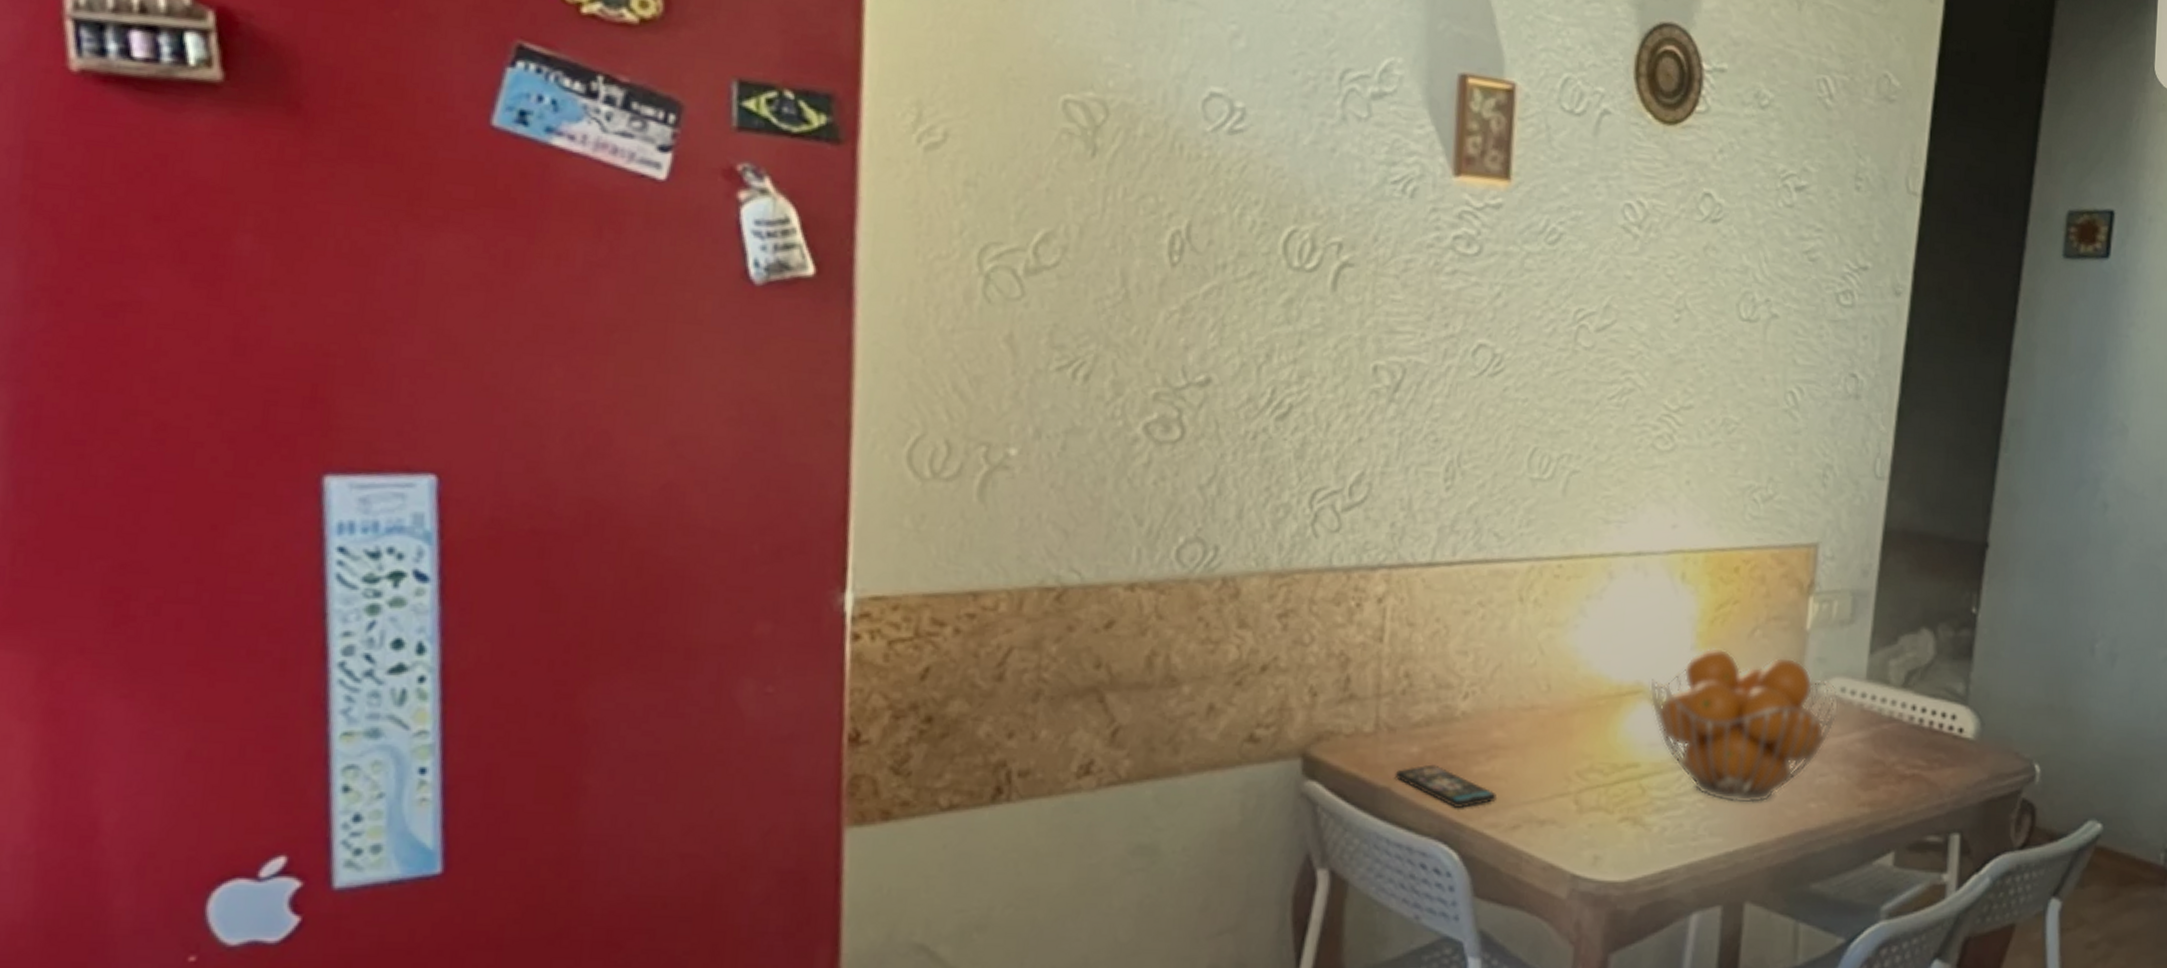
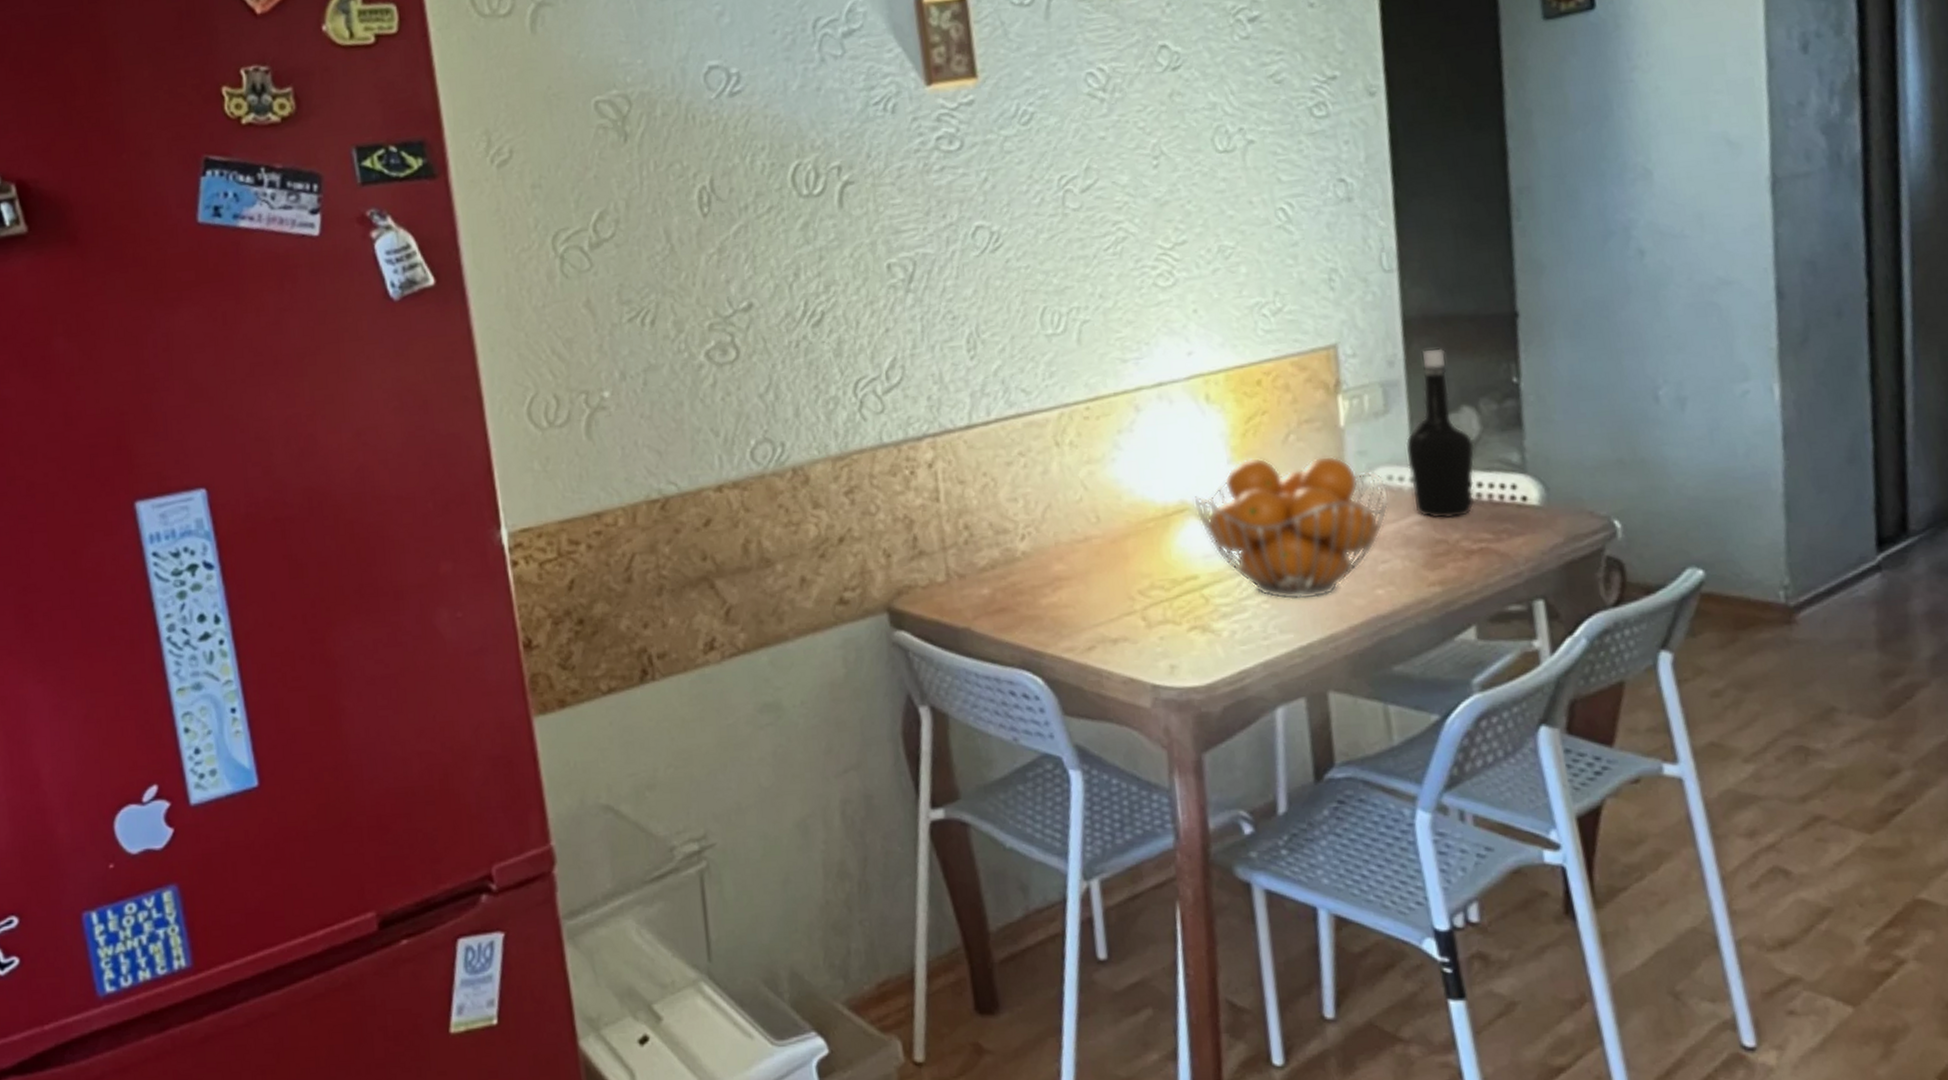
smartphone: present [1395,764,1498,809] -> none [971,602,1069,639]
bottle: none [1862,566,1926,741] -> present [1405,348,1475,519]

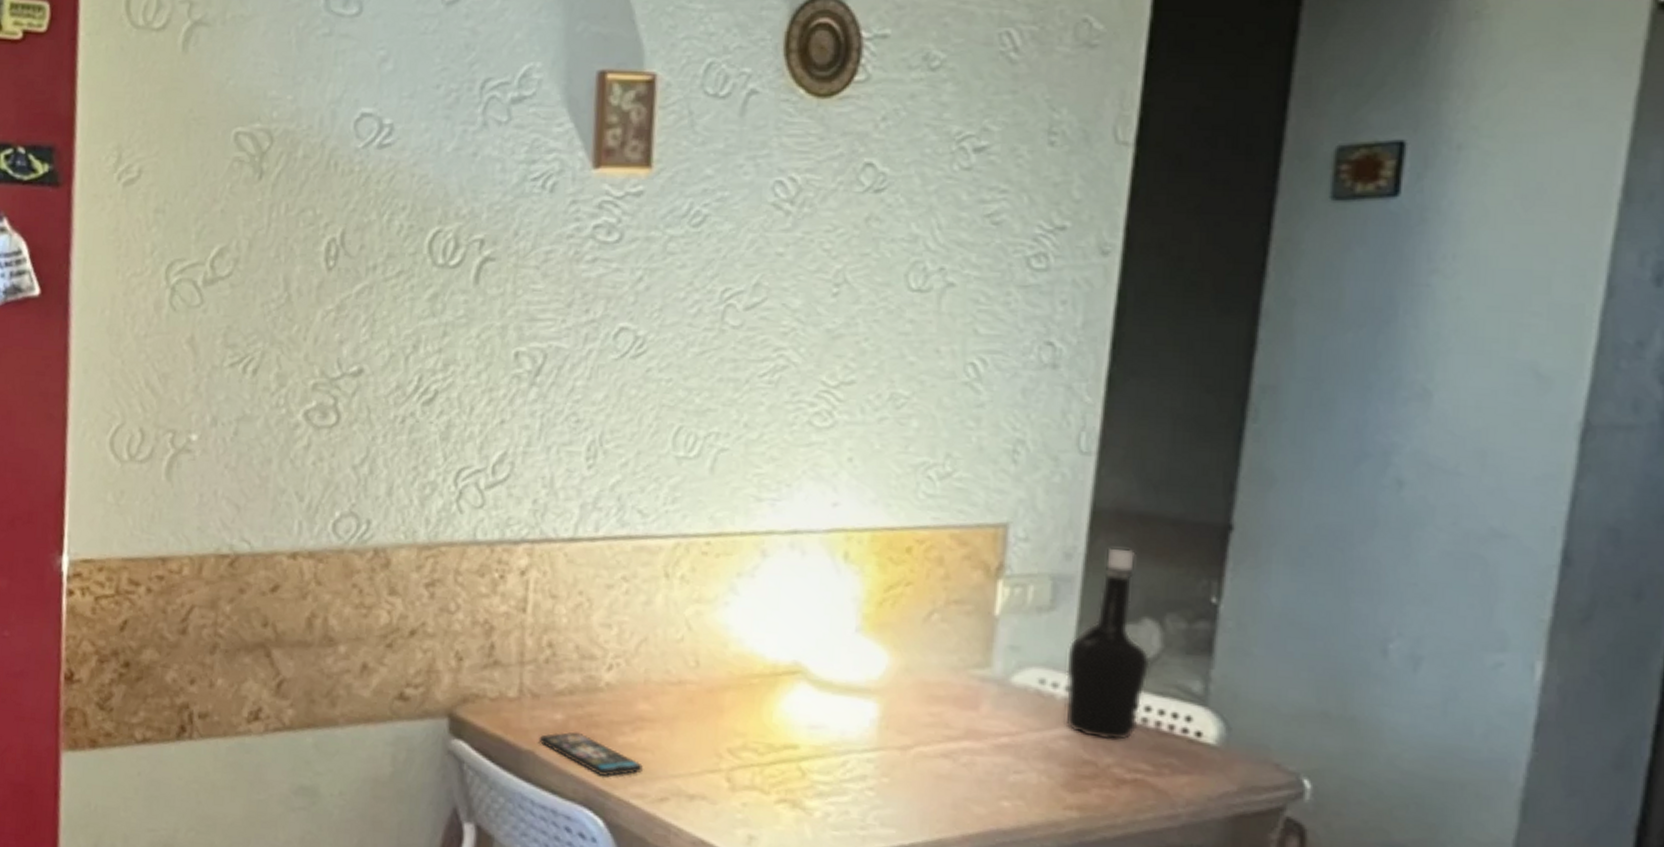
smartphone: none [971,602,1069,639] -> present [539,731,644,777]
fruit basket: present [1192,455,1390,600] -> none [808,629,1038,797]

